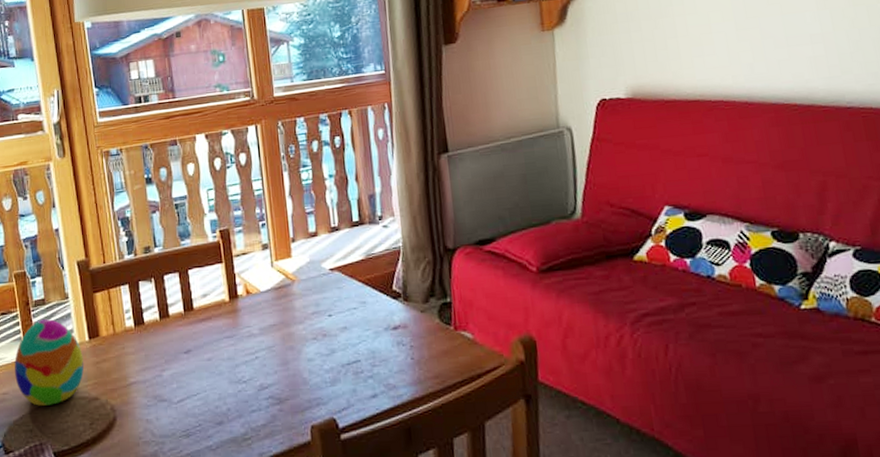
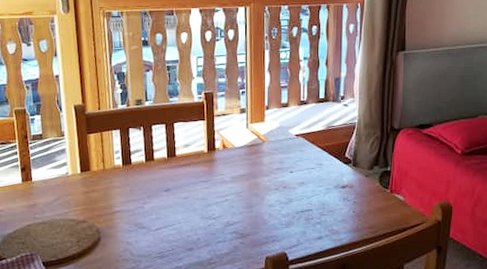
decorative egg: present [15,319,84,406] -> none [11,152,75,224]

